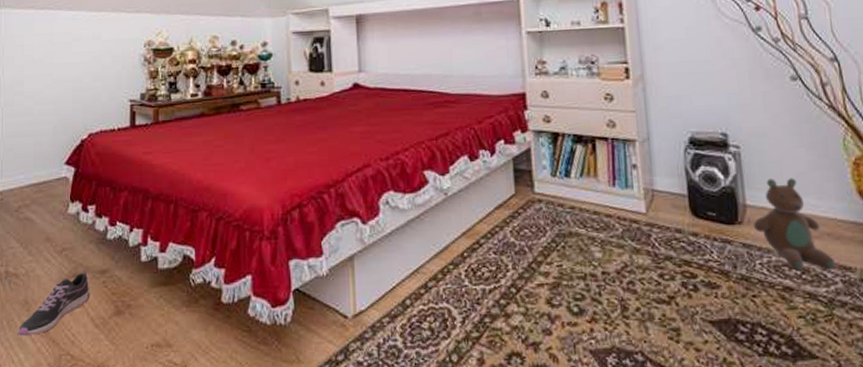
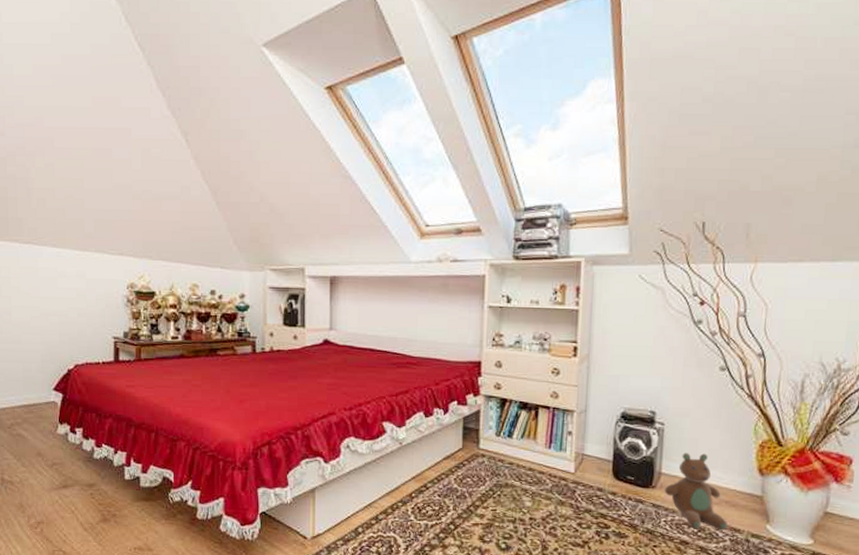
athletic shoe: present [17,268,90,337] -> none [14,481,79,534]

